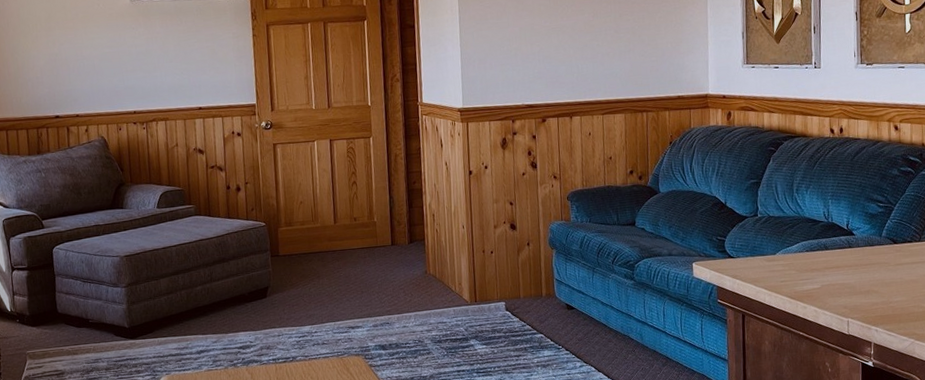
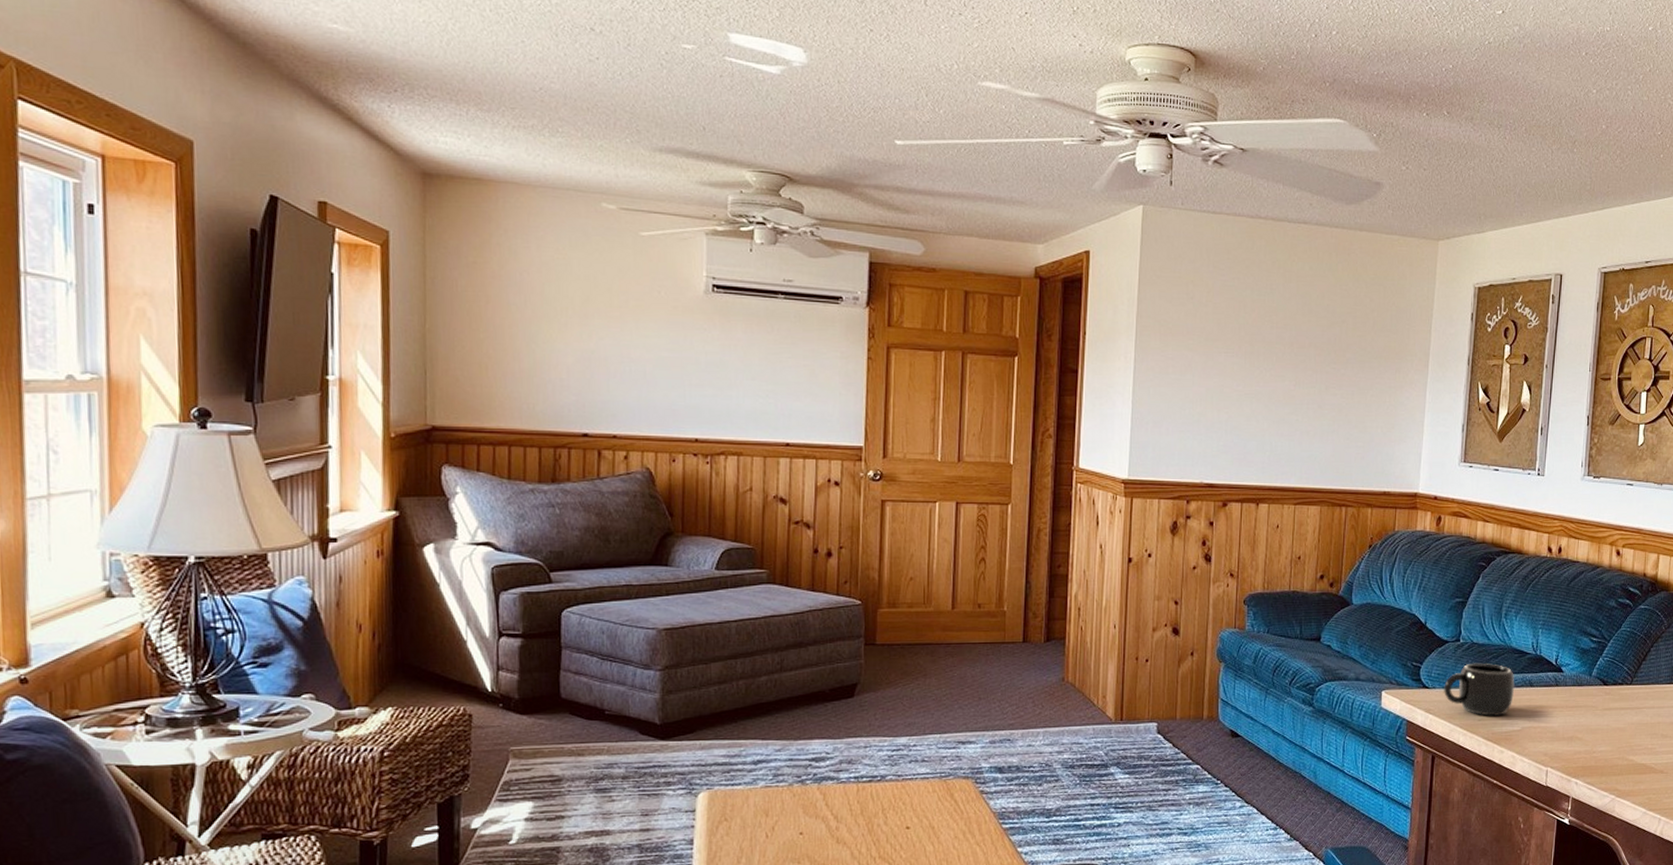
mug: none [746,233,811,278] -> present [1443,663,1515,716]

